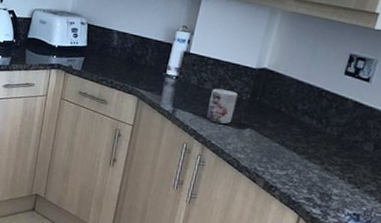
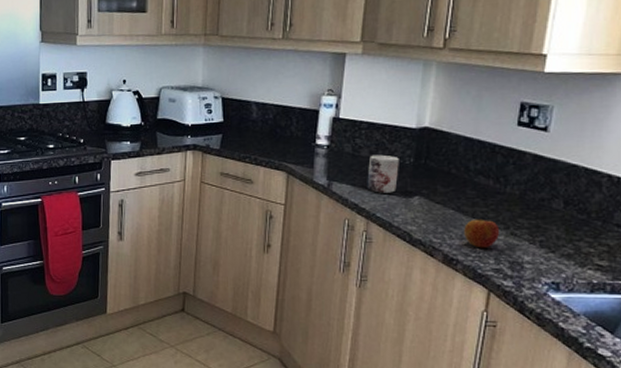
apple: none [285,152,315,180] -> present [464,217,499,248]

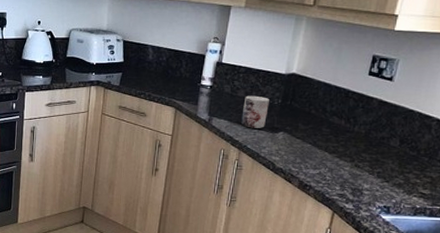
apple: present [464,217,499,248] -> none [317,151,346,177]

